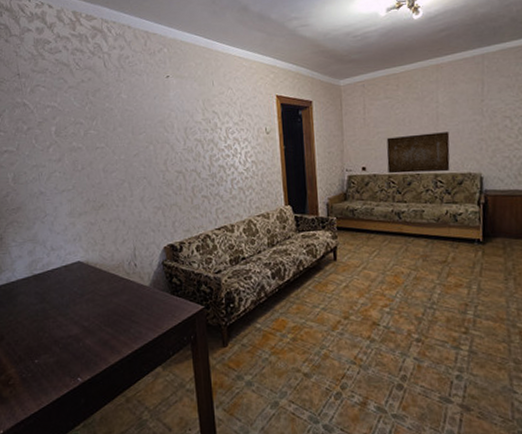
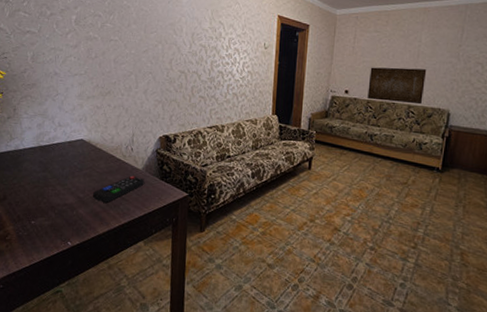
remote control: none [98,294,154,328] -> present [92,175,144,203]

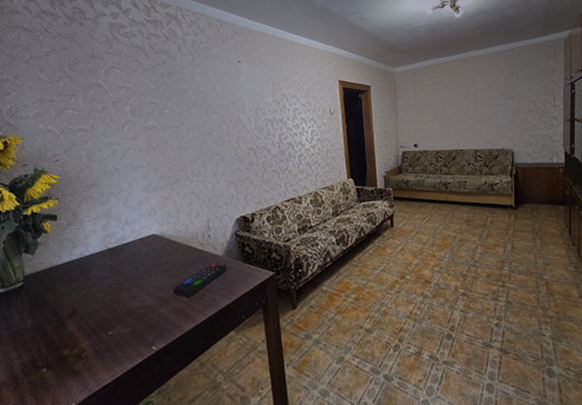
wall art: present [367,67,427,105] -> none [434,114,488,150]

